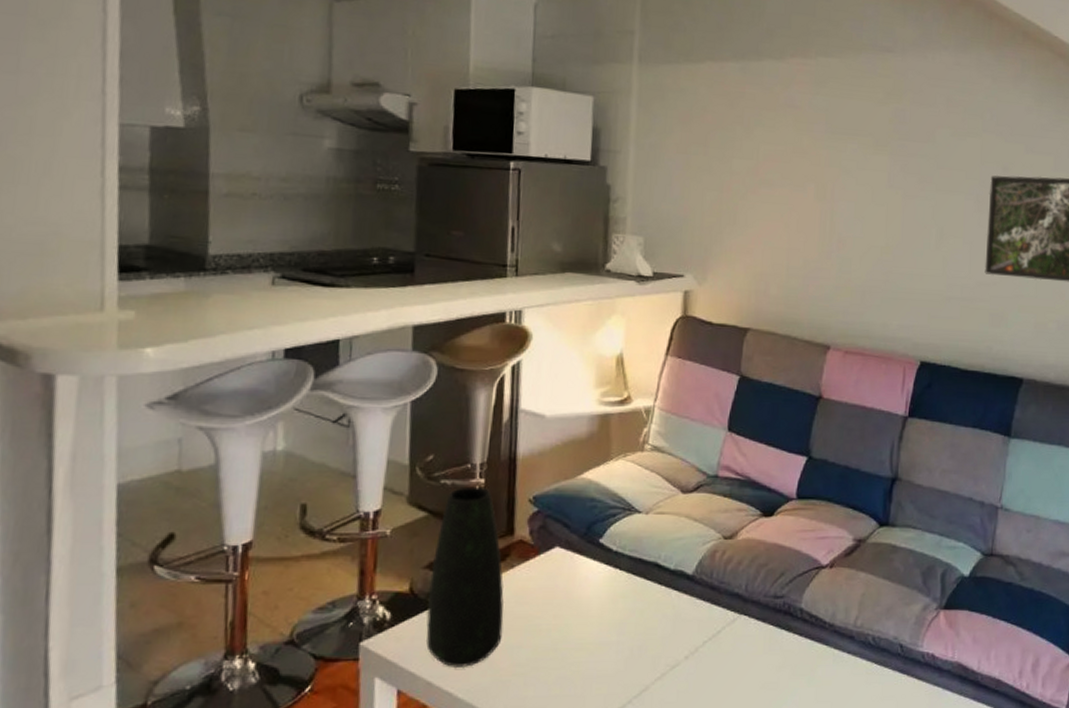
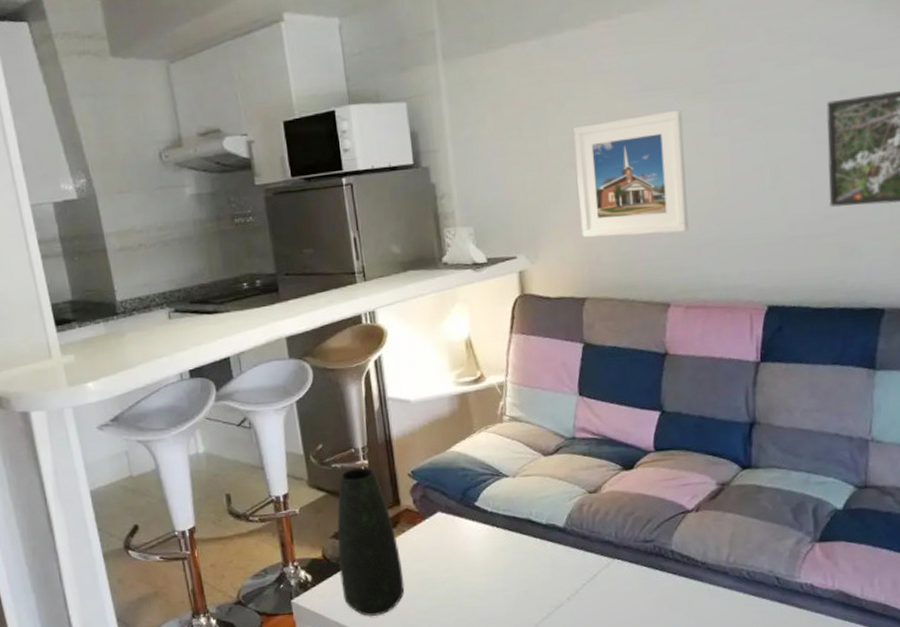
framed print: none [753,154,863,276] -> present [574,109,689,238]

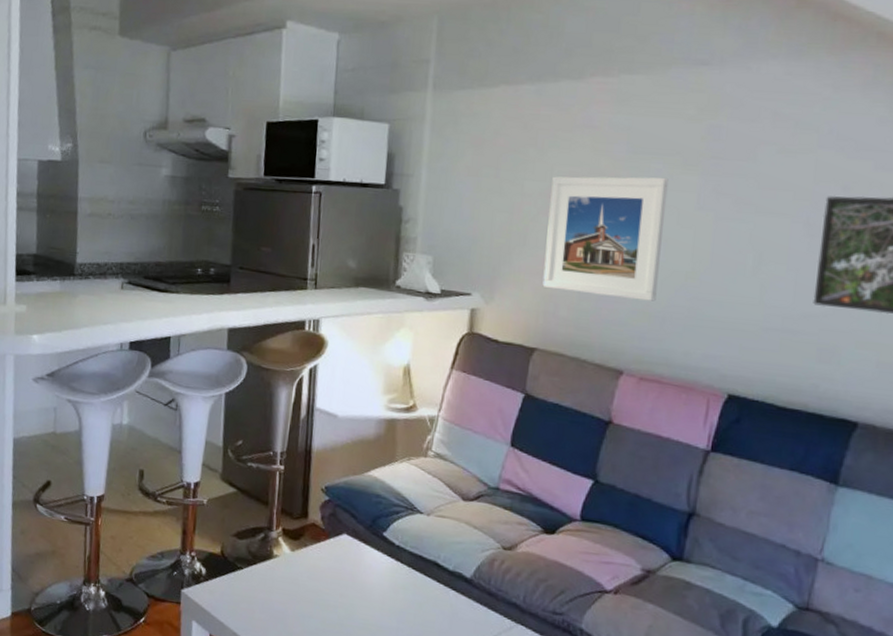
vase: present [337,467,405,616] -> none [233,471,298,626]

